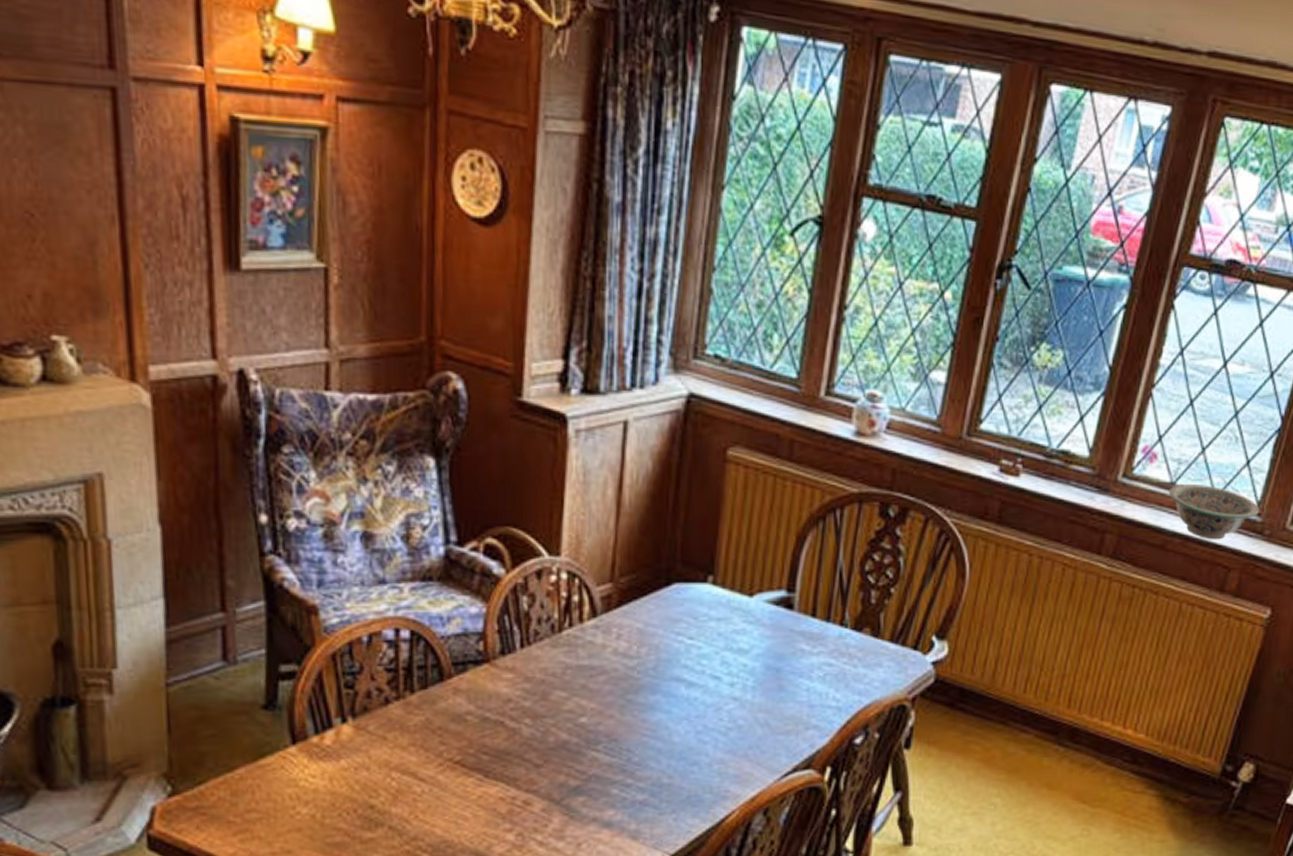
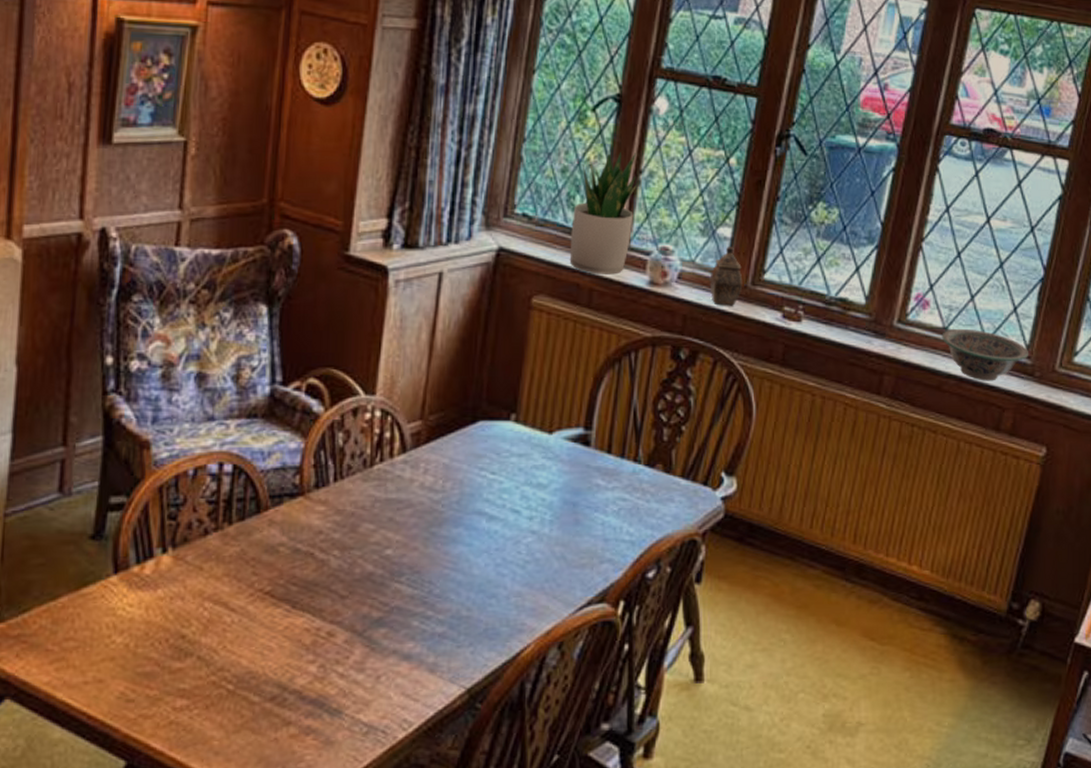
planter: none [768,284,844,424] -> present [569,152,639,275]
decorative jar: none [921,393,957,459] -> present [709,247,743,306]

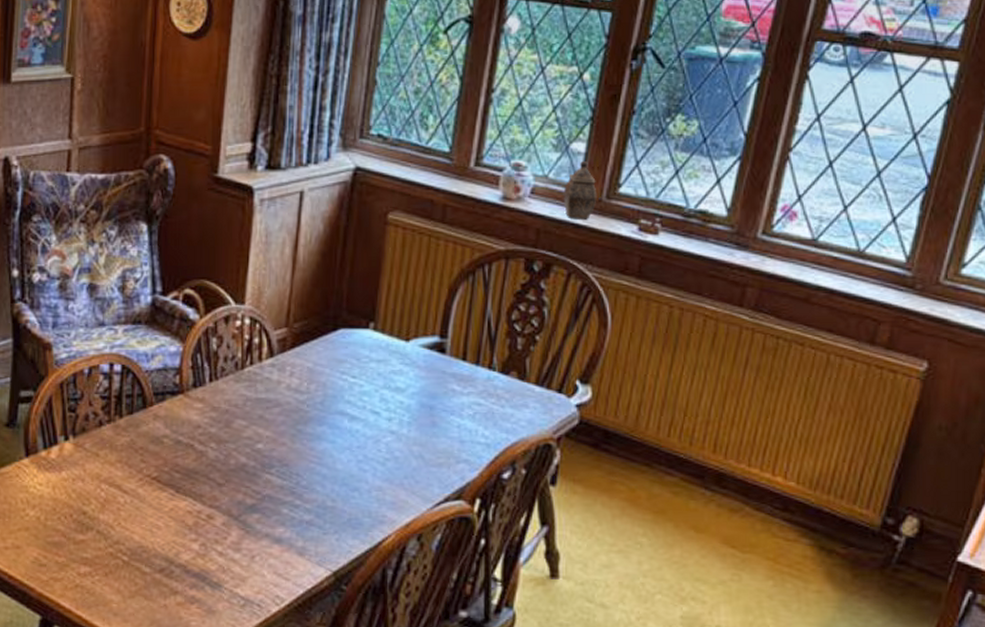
planter: present [569,152,639,275] -> none [423,72,491,191]
decorative bowl: present [941,328,1028,381] -> none [810,239,908,294]

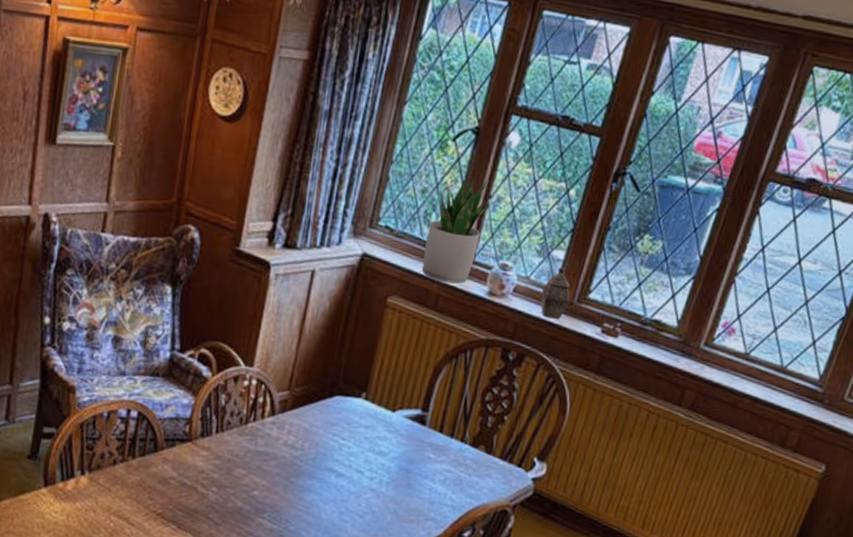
planter: none [423,72,491,191] -> present [421,178,488,284]

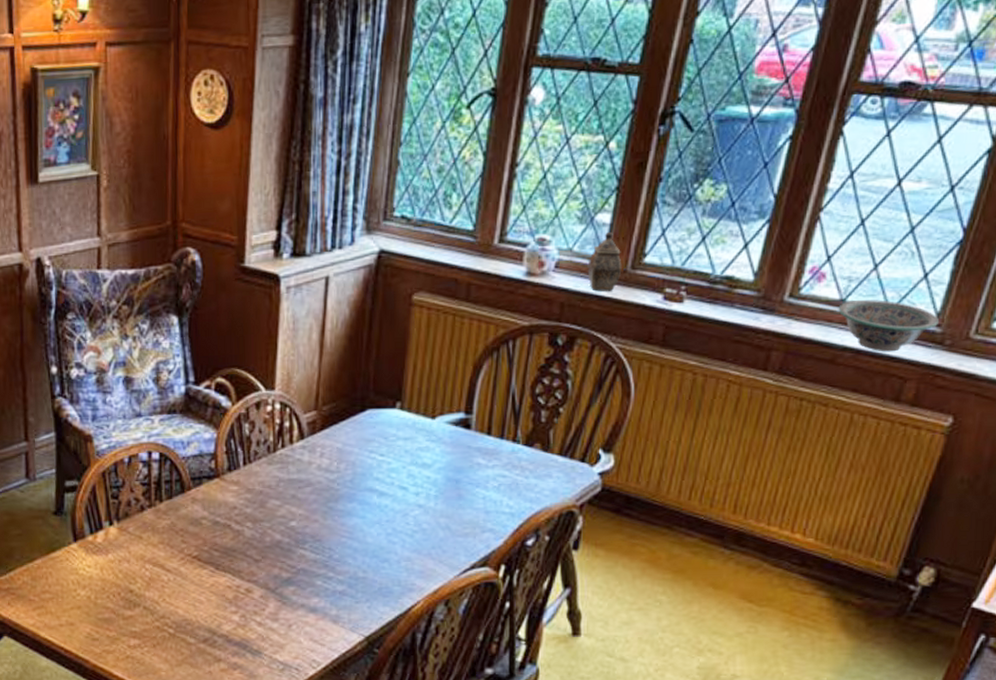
planter: present [421,178,488,284] -> none [447,146,515,269]
decorative bowl: none [742,355,821,404] -> present [838,299,939,352]

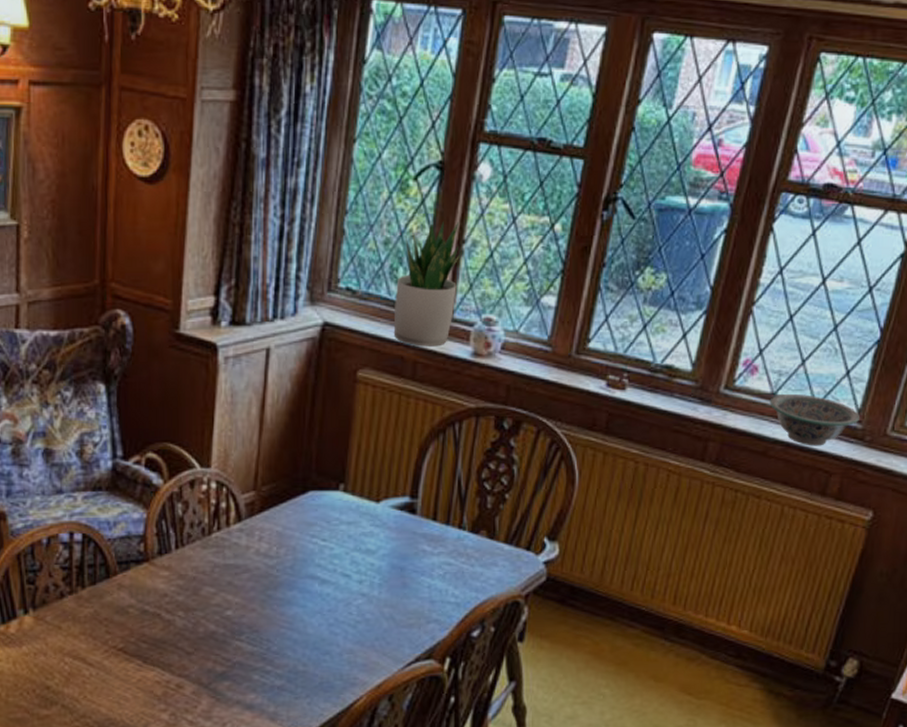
planter: none [447,146,515,269] -> present [393,222,462,347]
decorative jar: present [587,232,622,292] -> none [533,316,567,376]

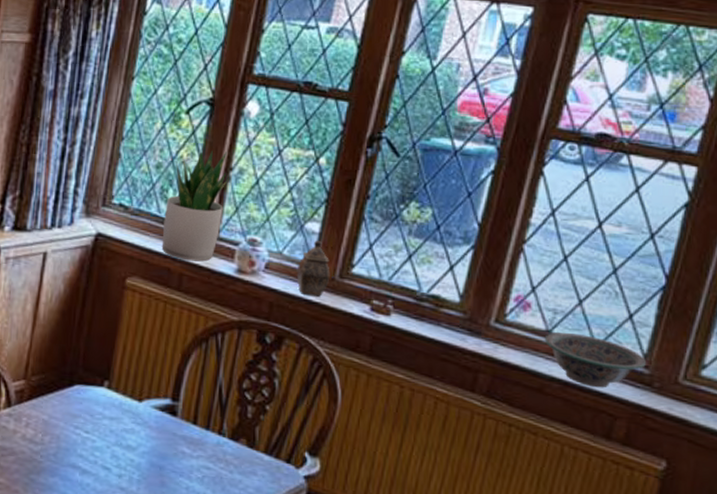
decorative jar: none [533,316,567,376] -> present [296,241,330,297]

